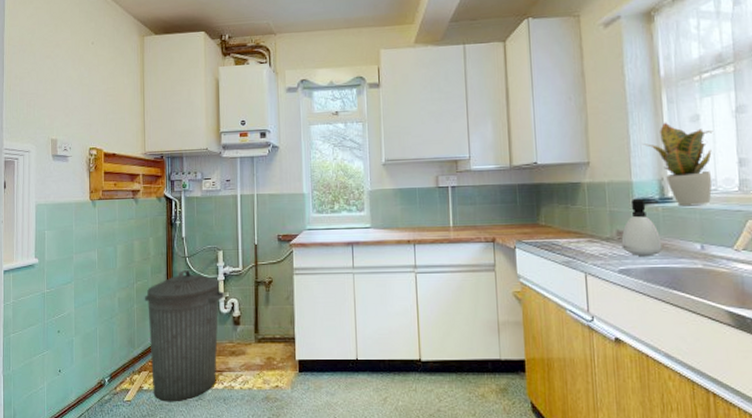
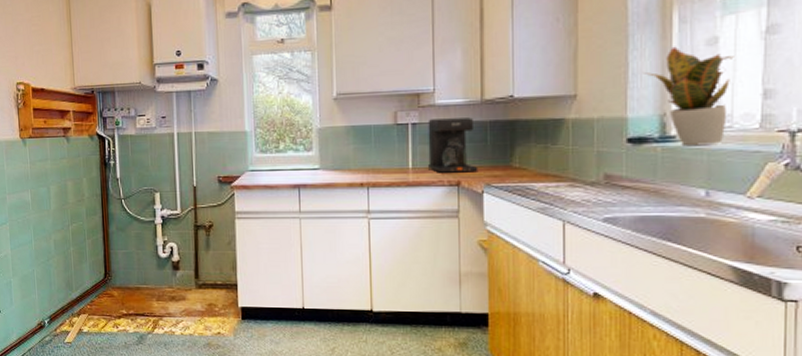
trash can: present [144,269,225,402] -> none [80,211,163,346]
coffee maker: none [465,181,510,231] -> present [427,117,478,173]
soap dispenser: present [621,199,662,257] -> none [609,138,658,204]

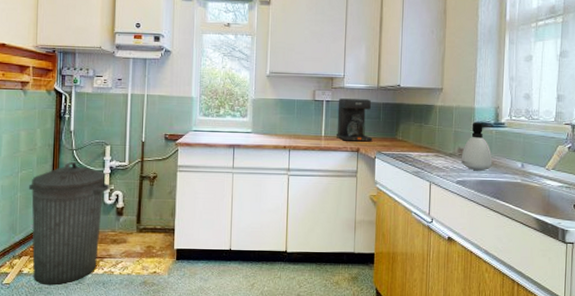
trash can: none [80,211,163,346] -> present [28,161,110,286]
soap dispenser: none [609,138,658,204] -> present [461,123,493,171]
potted plant: present [644,46,734,147] -> none [486,59,541,132]

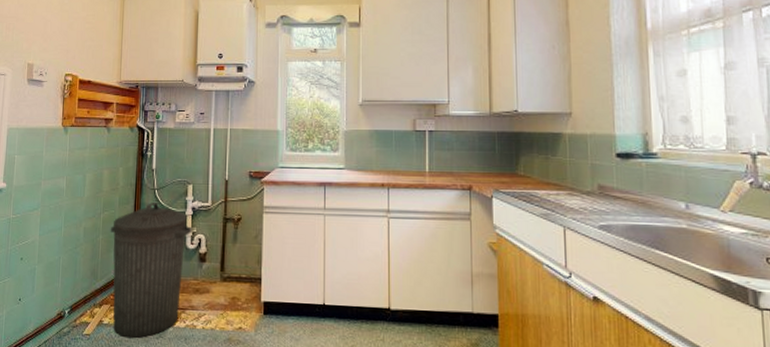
coffee maker: present [335,98,373,142] -> none [442,128,488,178]
soap dispenser: present [461,123,493,171] -> none [602,154,645,214]

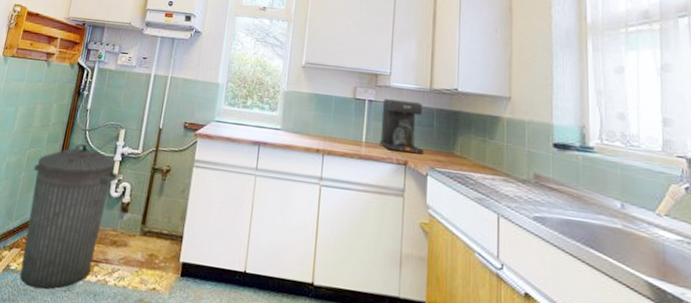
coffee maker: none [442,128,488,178] -> present [379,99,424,155]

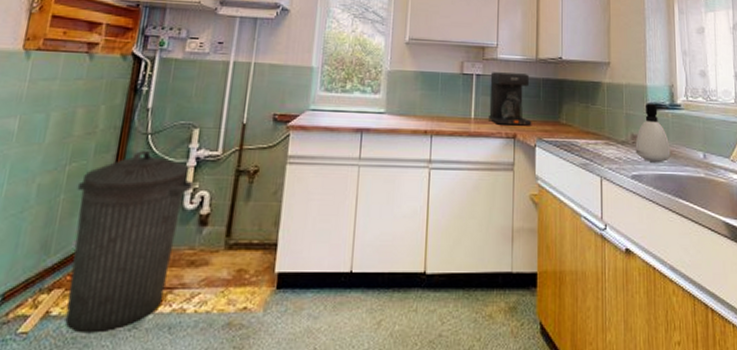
soap dispenser: none [538,143,581,207] -> present [635,104,671,163]

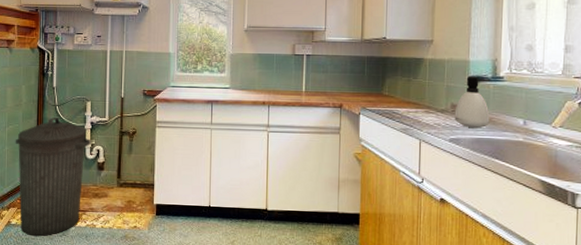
coffee maker: present [488,72,532,126] -> none [317,52,357,97]

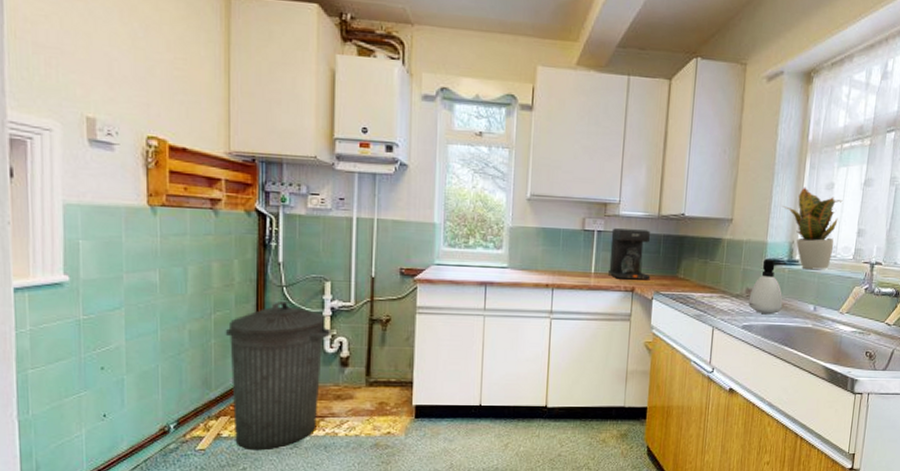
coffee maker: none [317,52,357,97] -> present [607,228,651,280]
potted plant: none [482,8,546,86] -> present [782,187,843,270]

